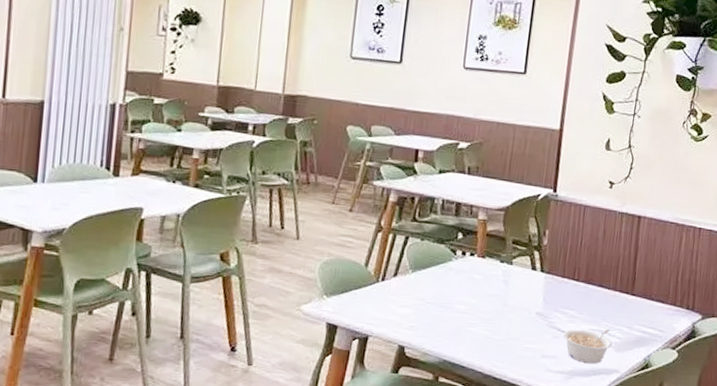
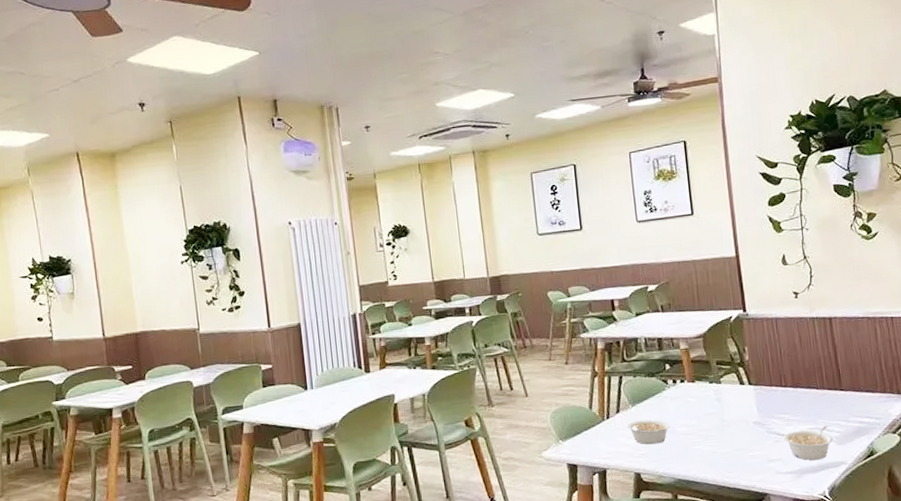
legume: none [401,288,449,318] -> present [627,419,670,445]

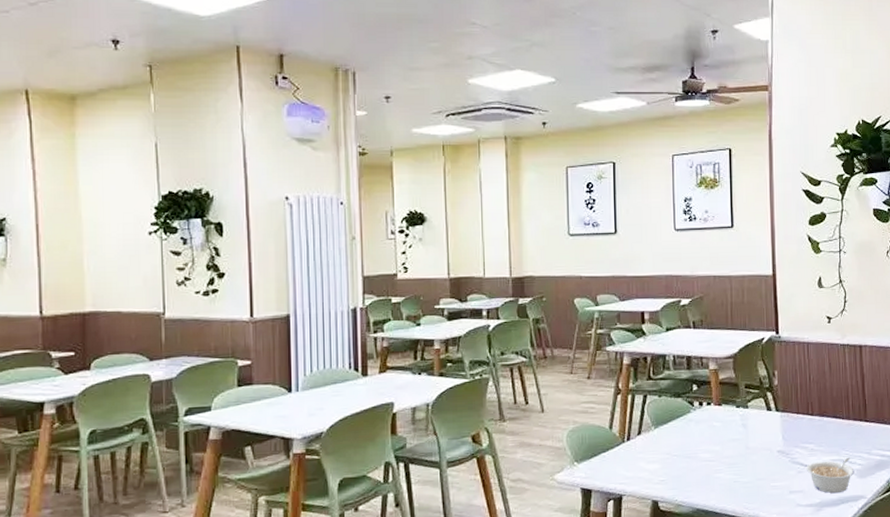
legume: present [627,419,670,445] -> none [647,443,693,471]

